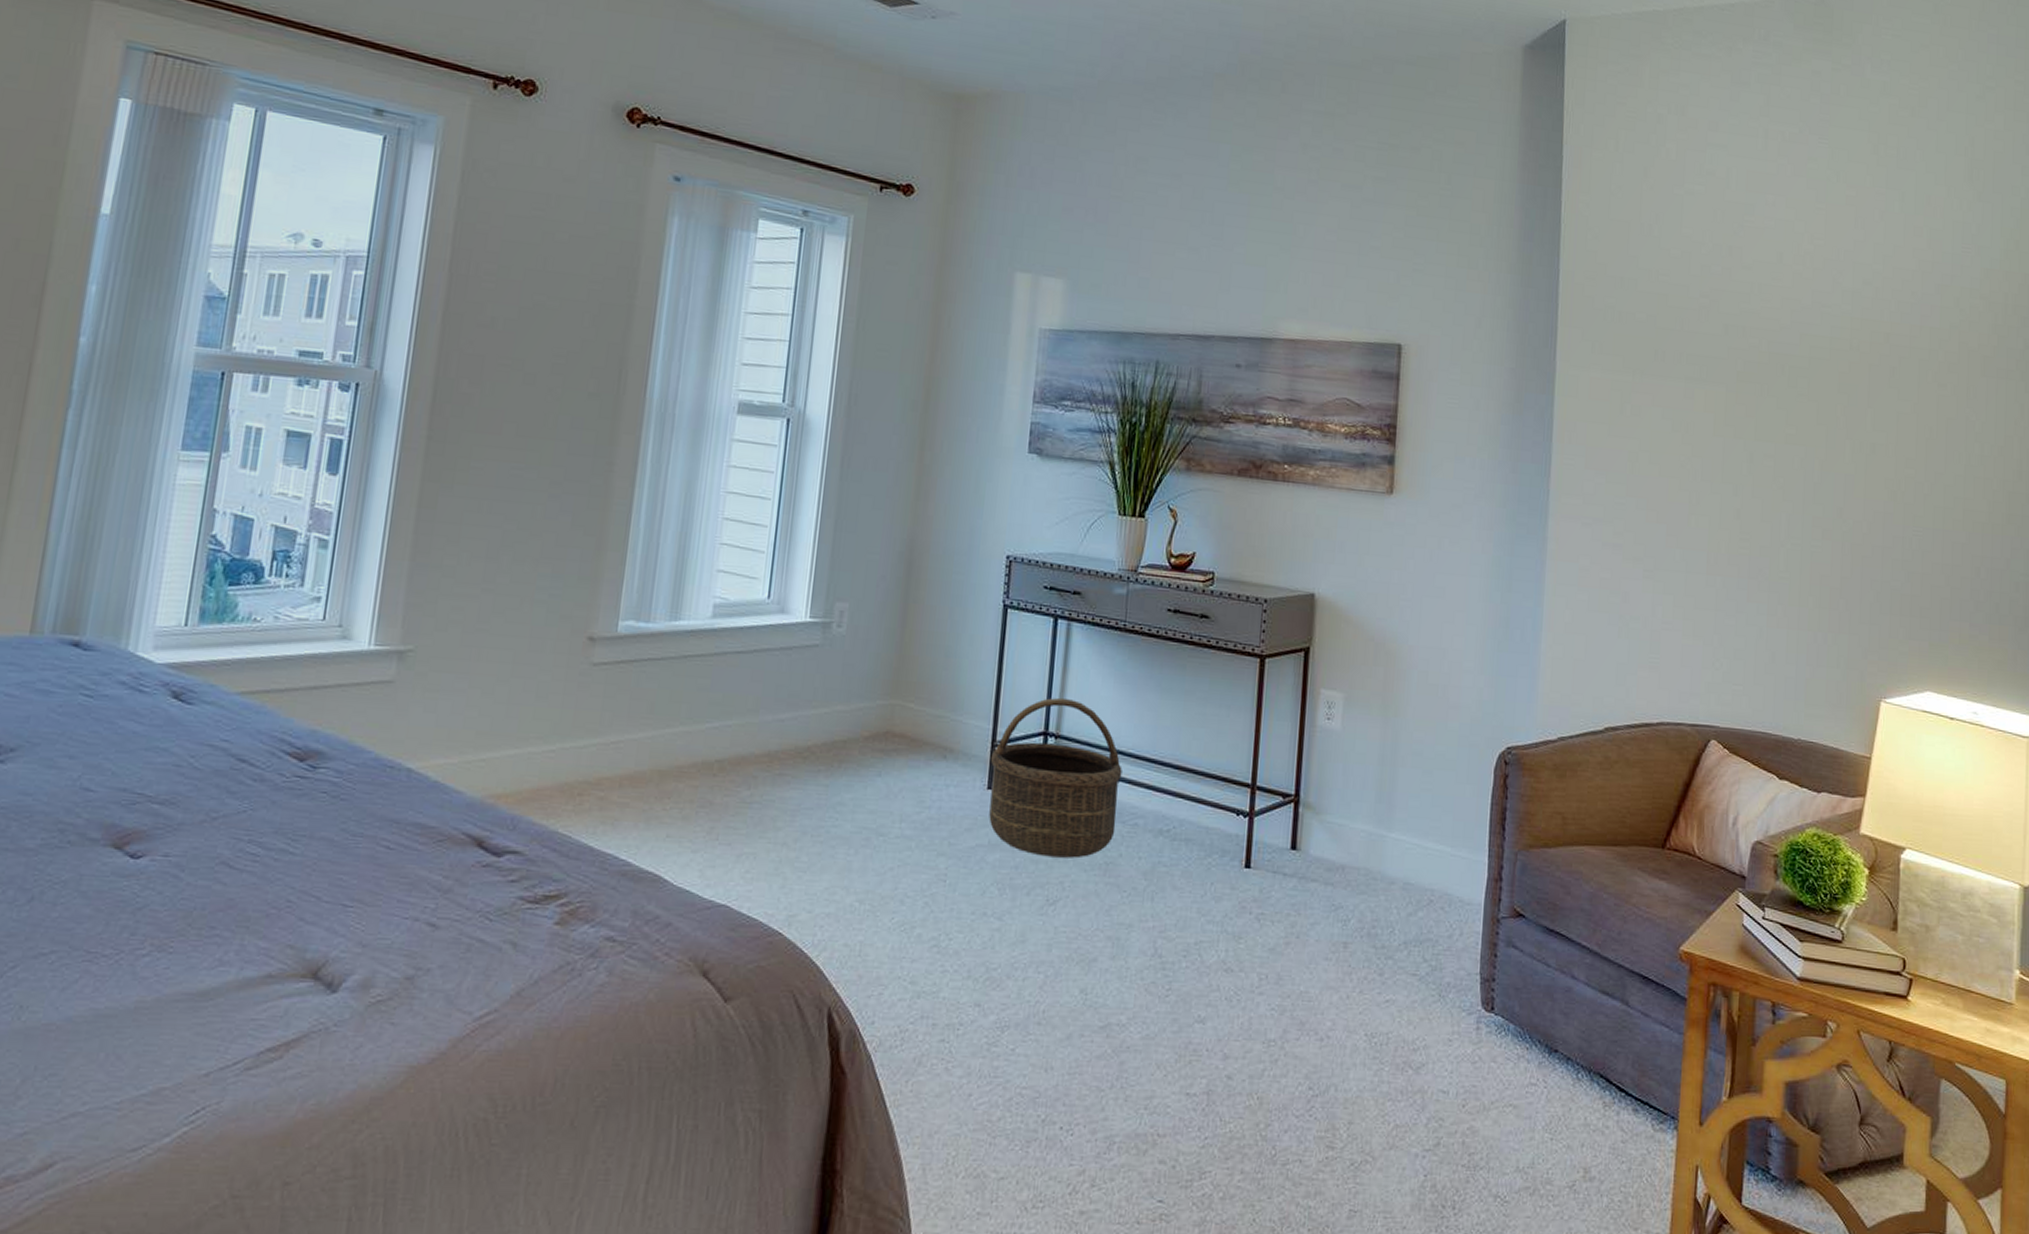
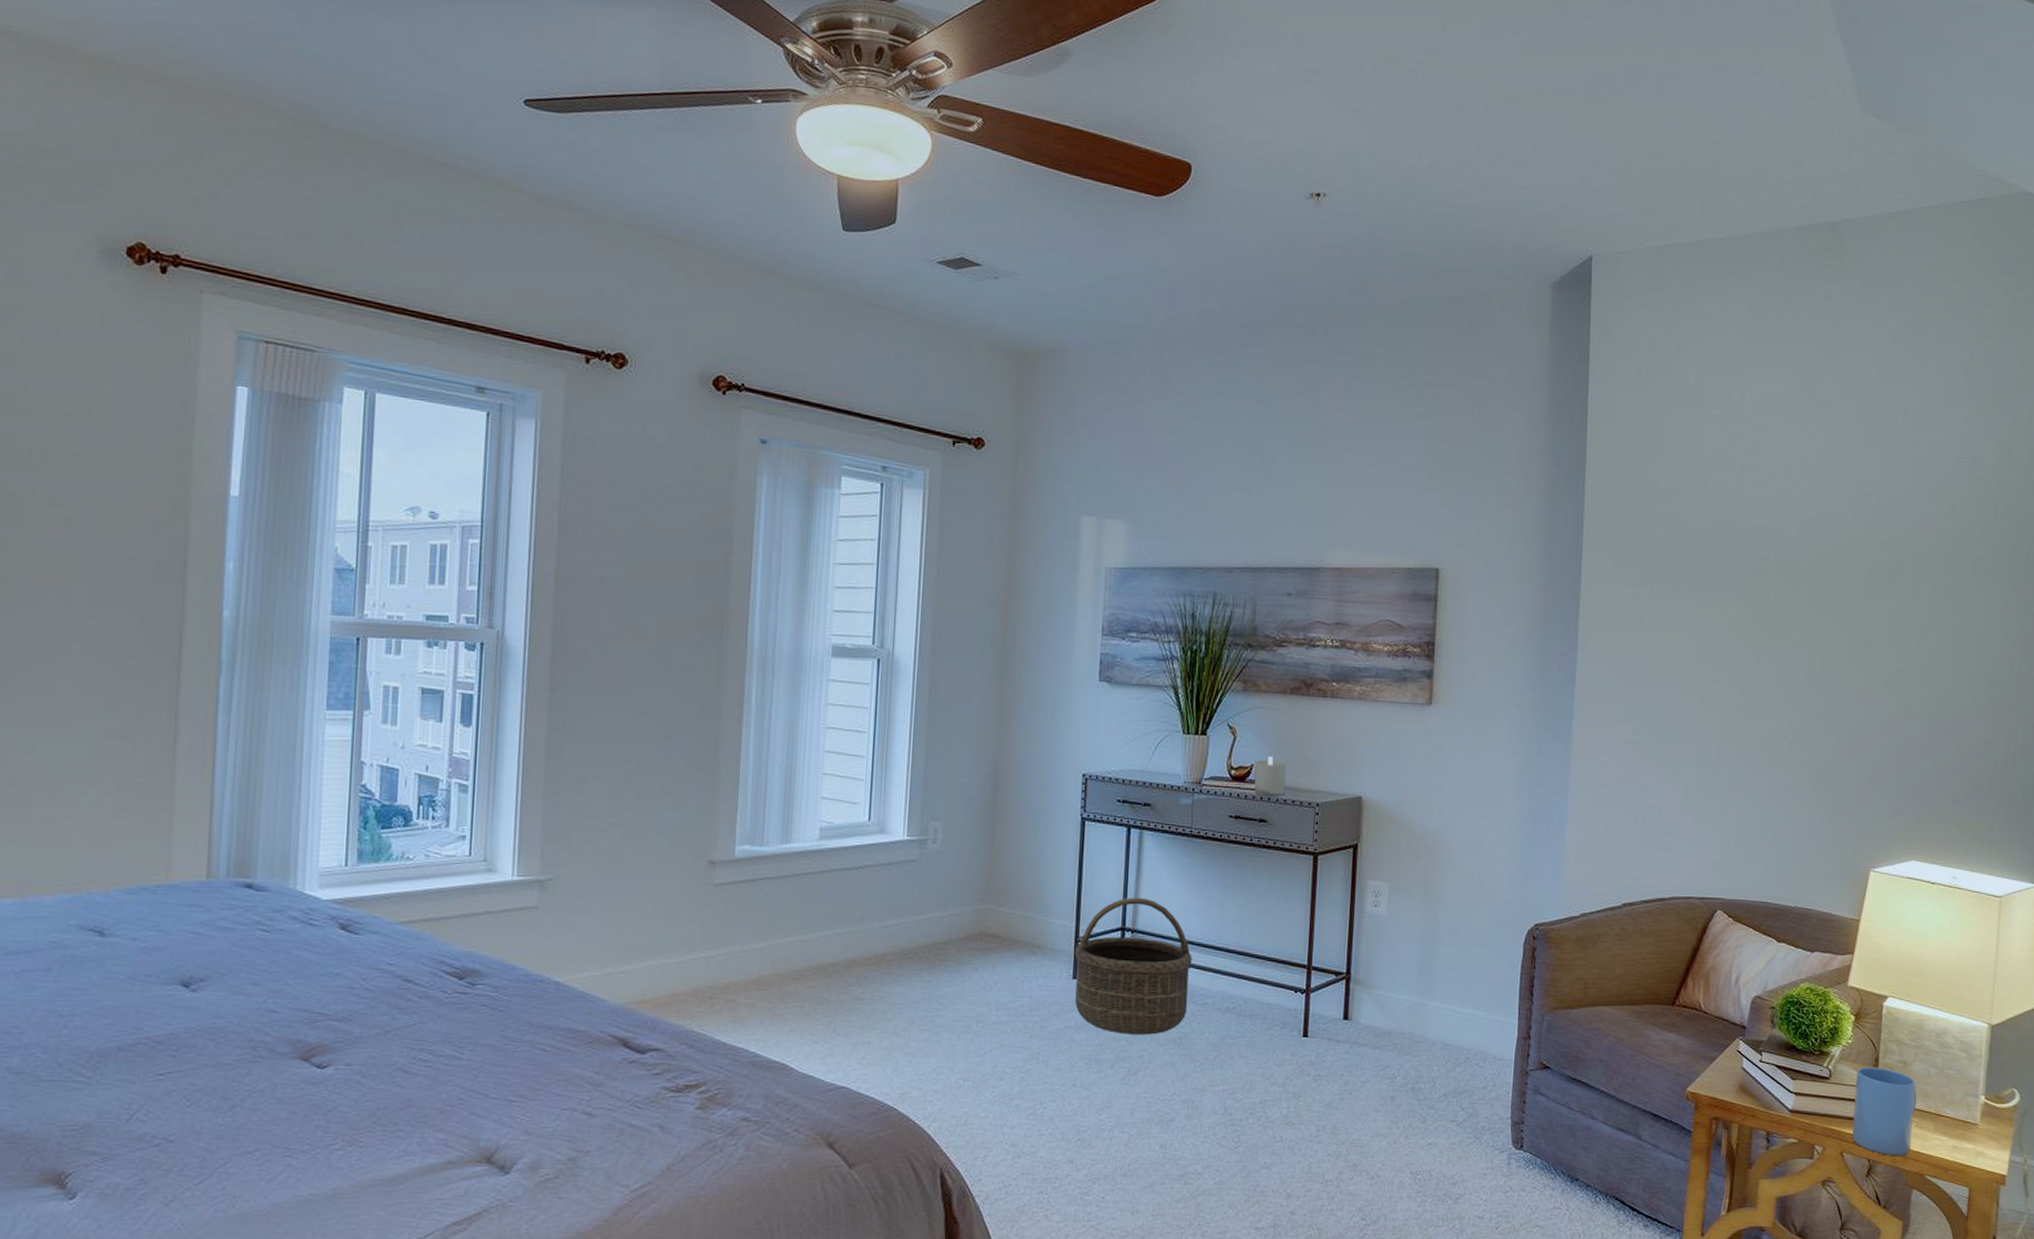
candle: none [1195,544,1233,591] -> present [1254,756,1287,797]
cup: none [1870,929,1942,1039] -> present [1852,1067,1917,1157]

